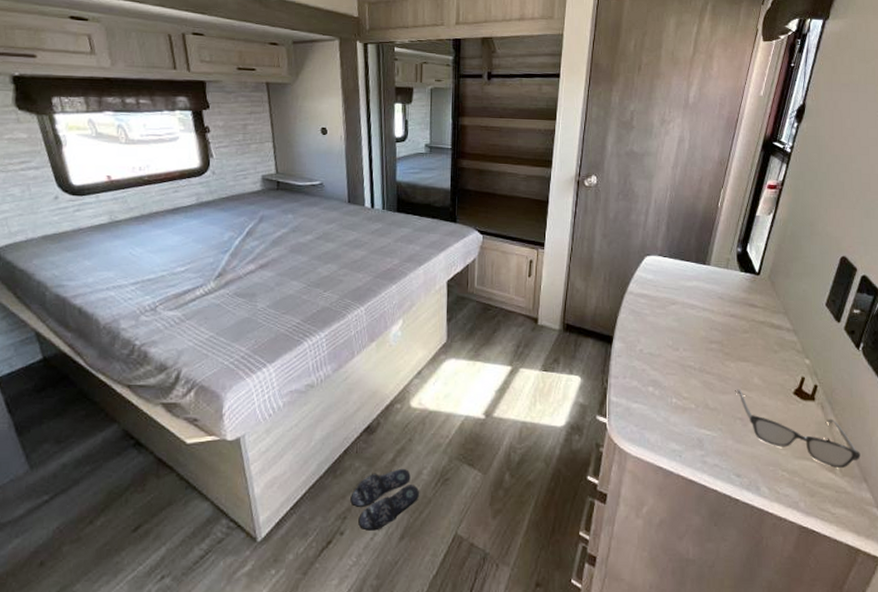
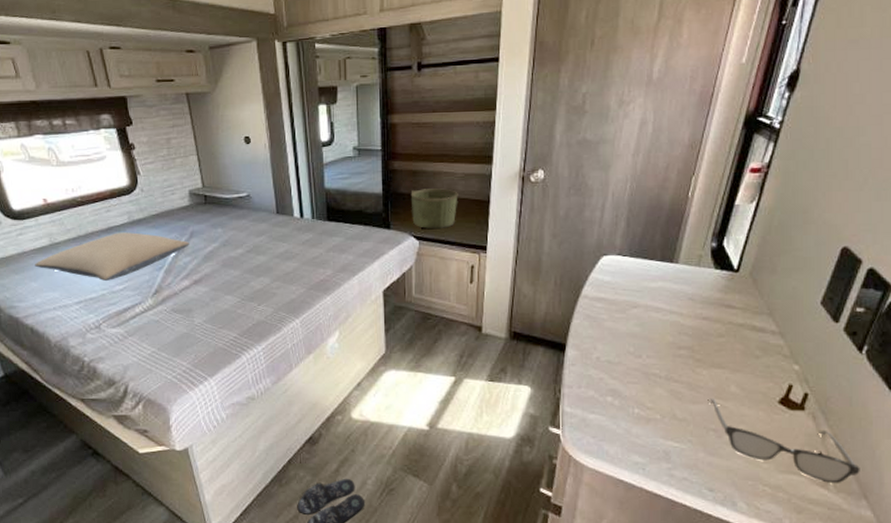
pillow: none [90,214,258,262] -> present [35,232,189,281]
basket: none [476,187,520,224] -> present [410,188,458,229]

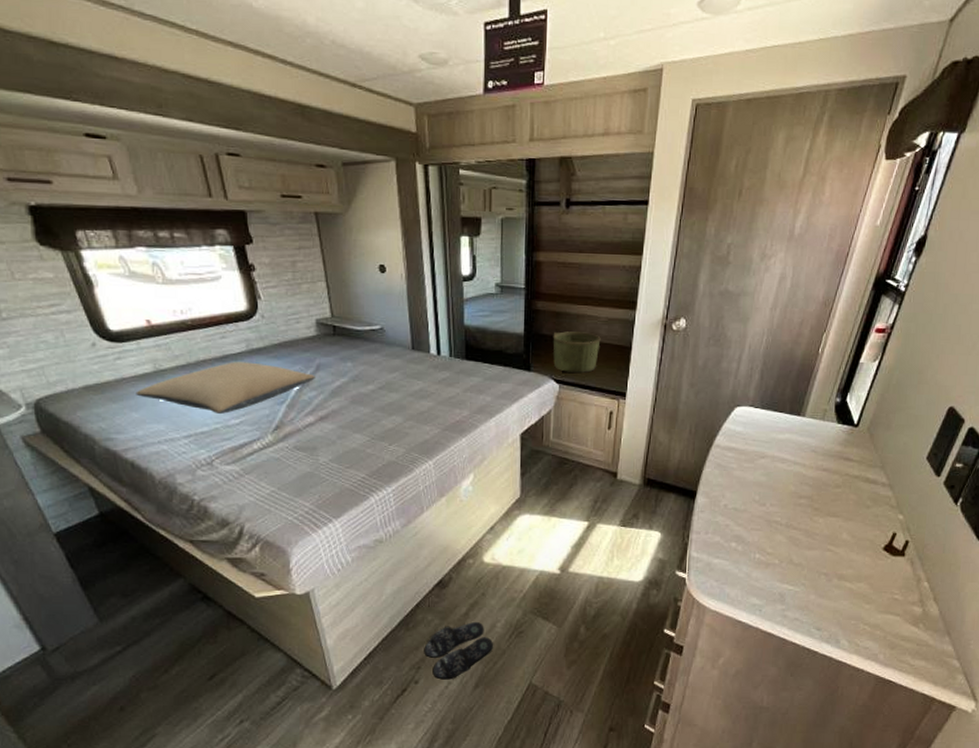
glasses: present [709,398,860,484] -> none [823,545,947,623]

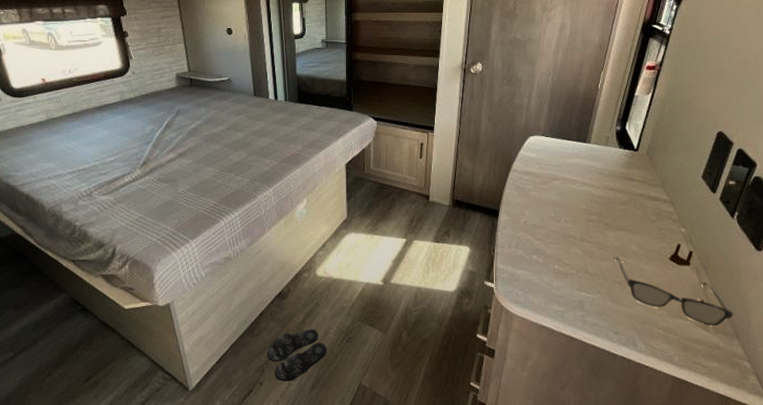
pillow: present [136,362,315,414] -> none [32,110,175,153]
basket: present [552,331,601,373] -> none [370,77,411,111]
glasses: none [823,545,947,623] -> present [615,256,733,327]

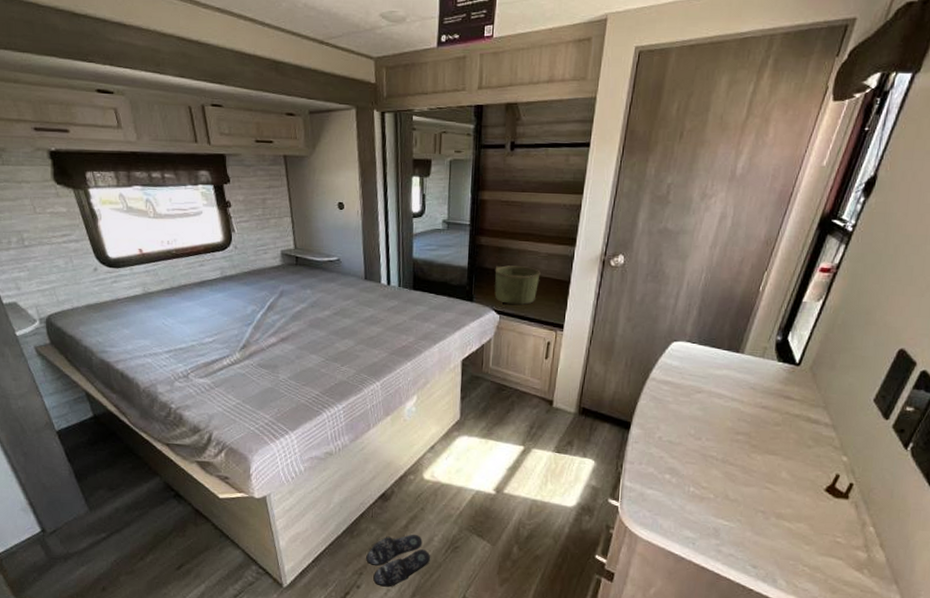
basket: none [370,77,411,111] -> present [494,265,541,305]
glasses: present [615,256,733,327] -> none [760,482,894,569]

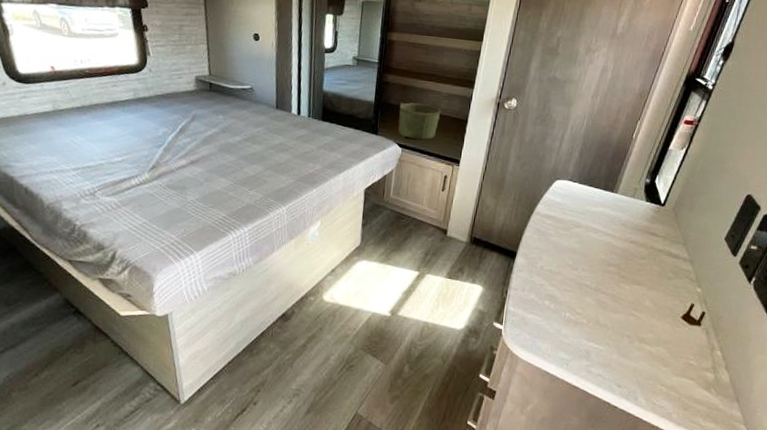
slippers: present [367,534,430,587] -> none [265,353,326,404]

